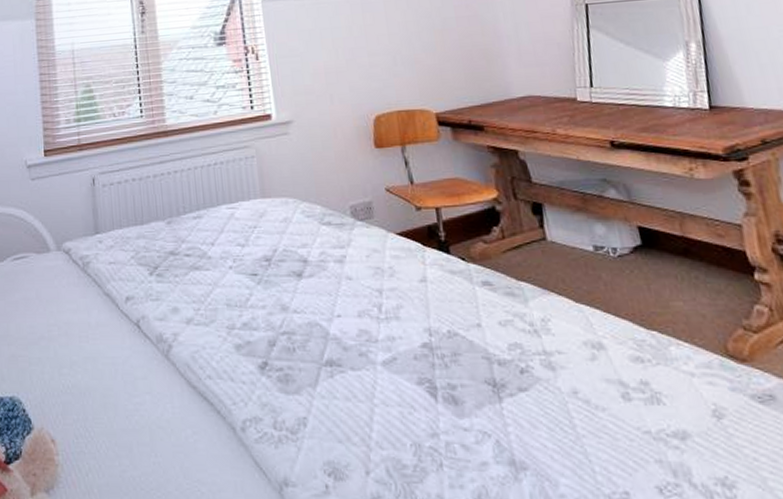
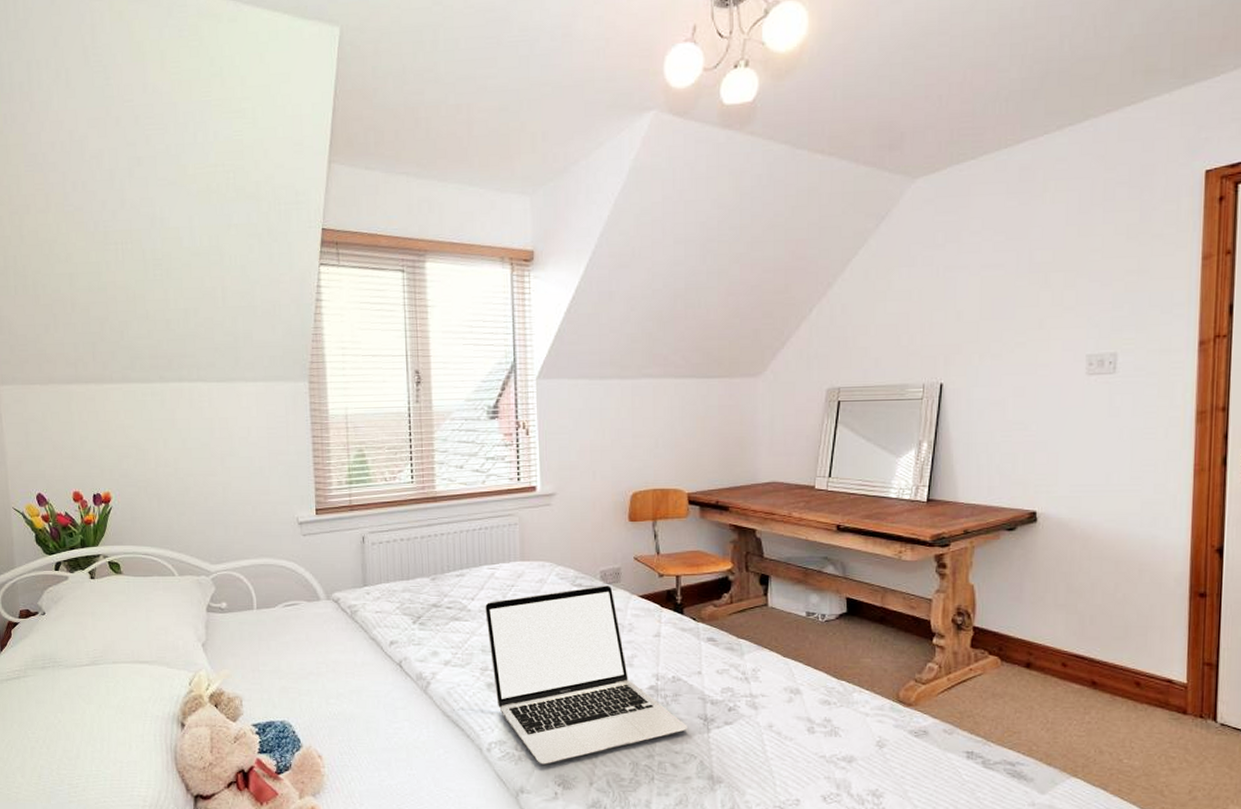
laptop: none [227,223,475,448] -> present [485,586,688,764]

